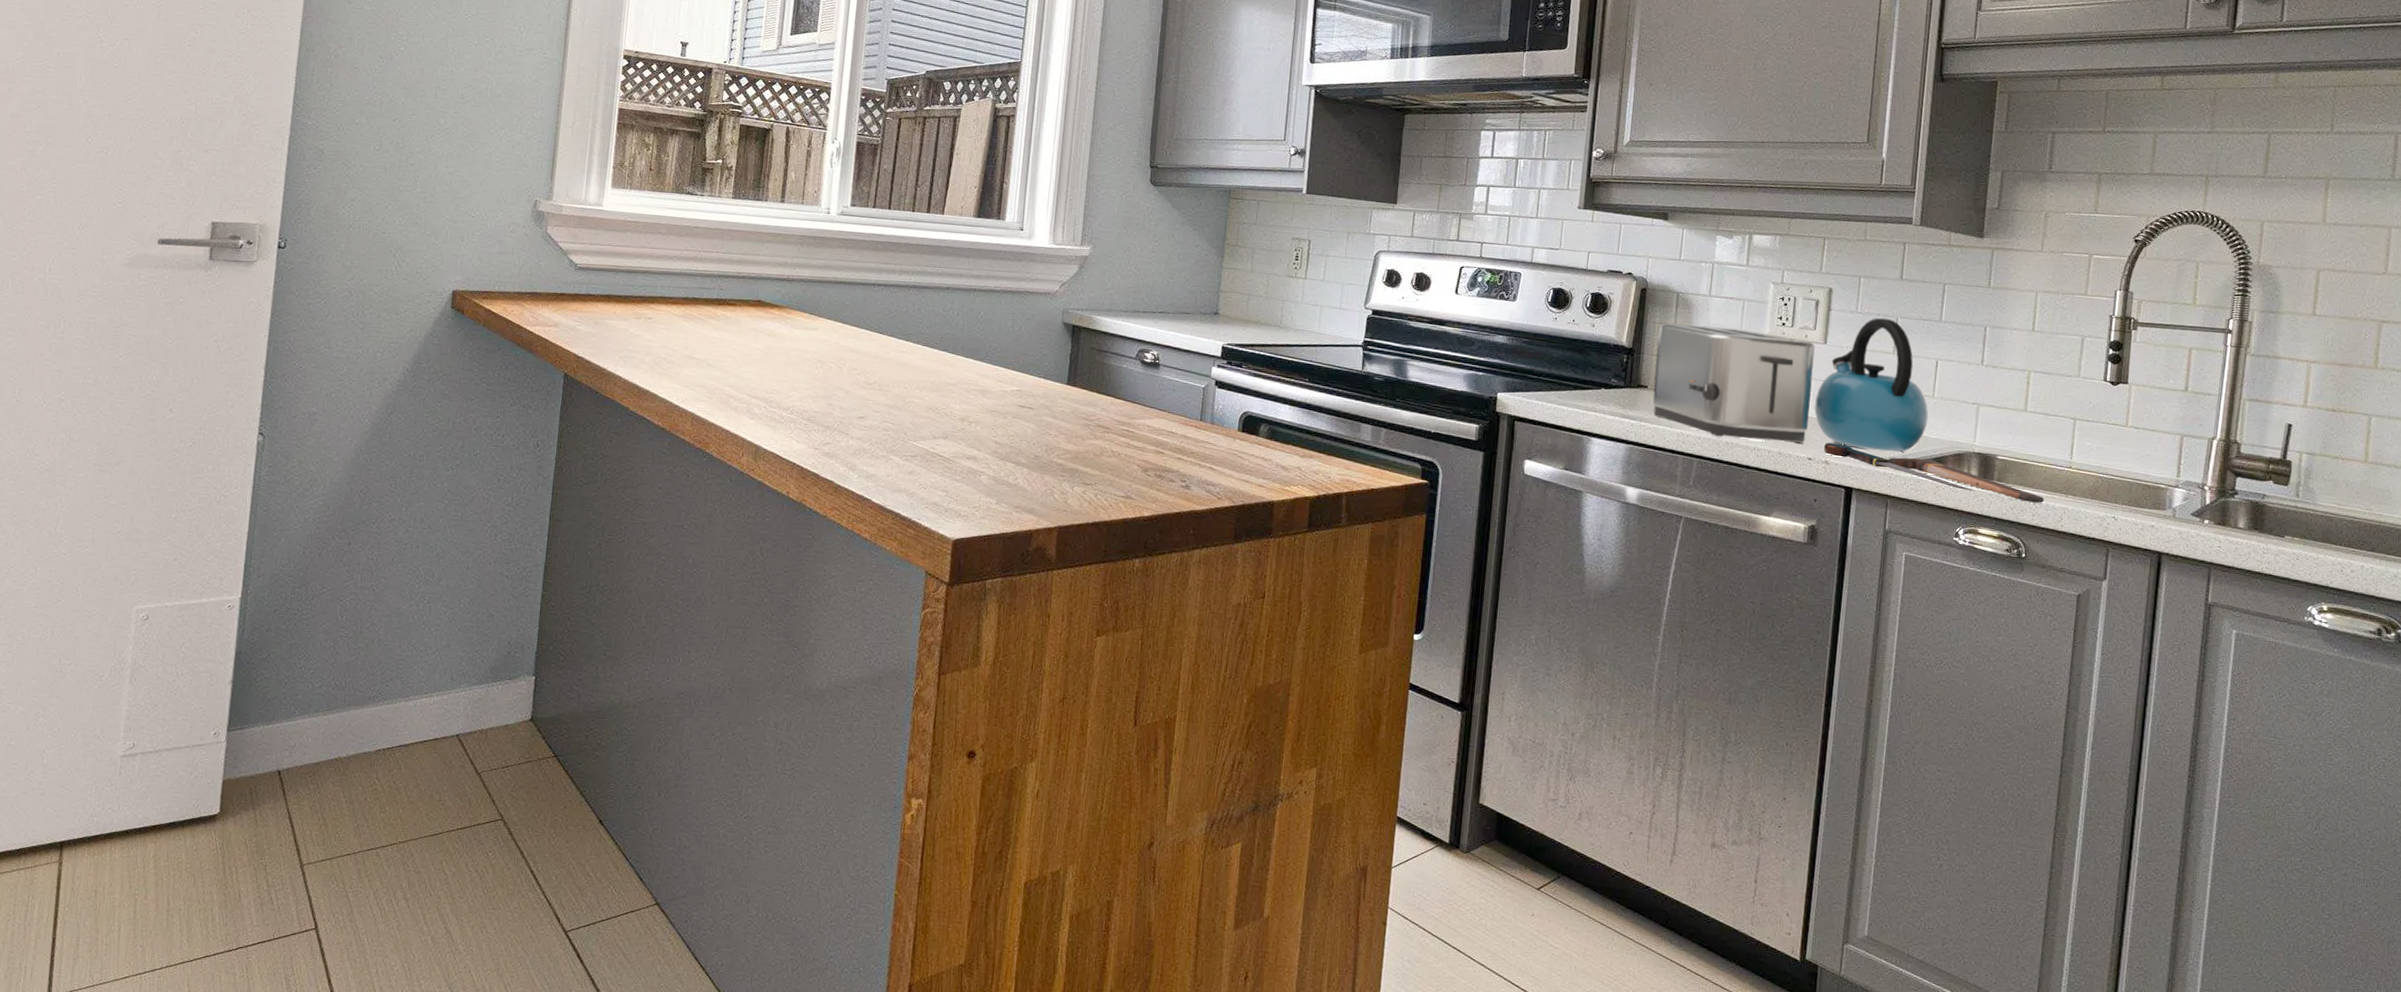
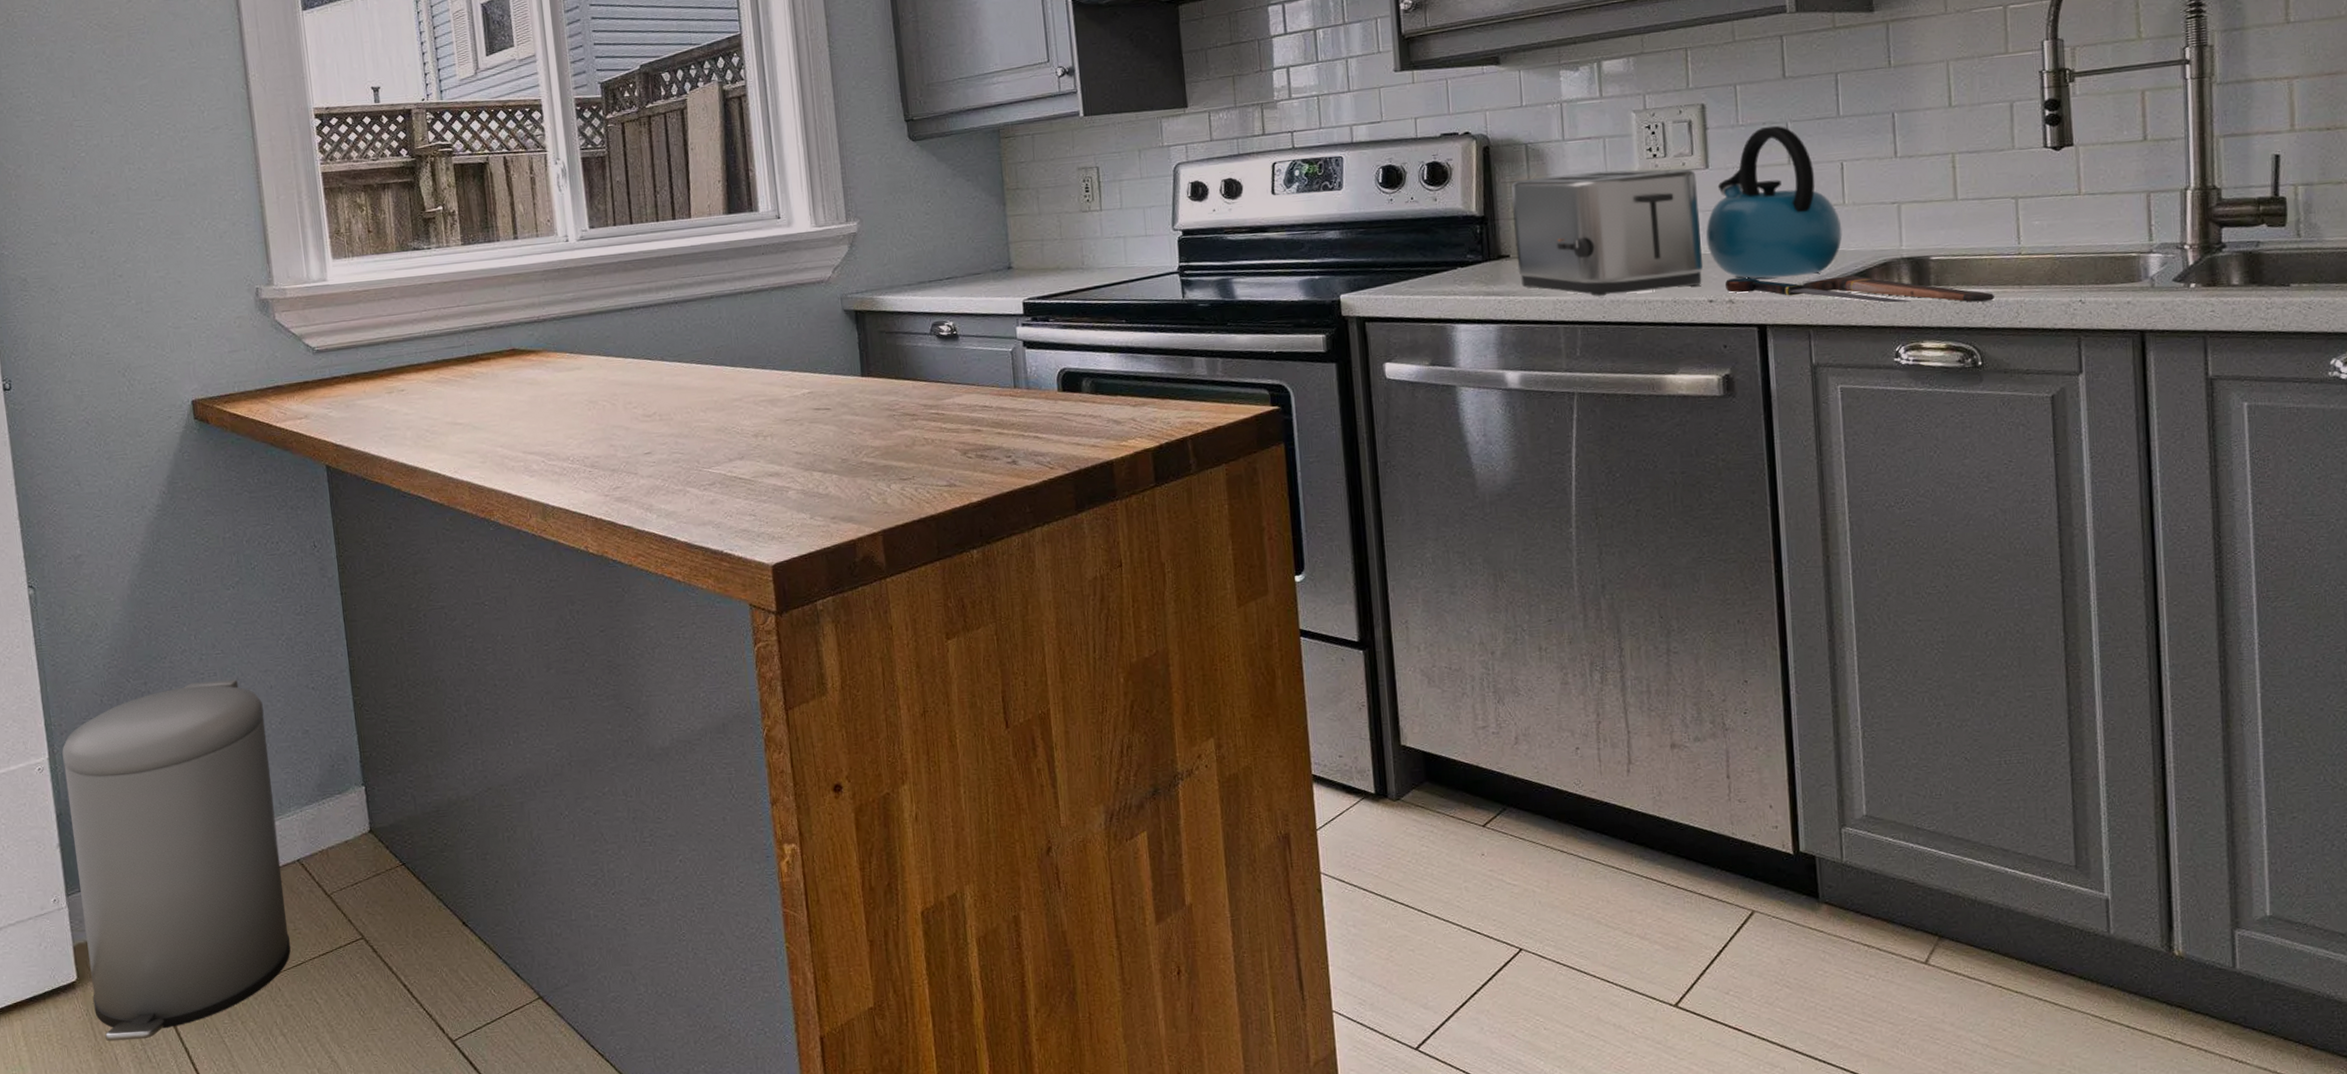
pedal bin: none [229,551,456,881] -> present [62,679,291,1042]

